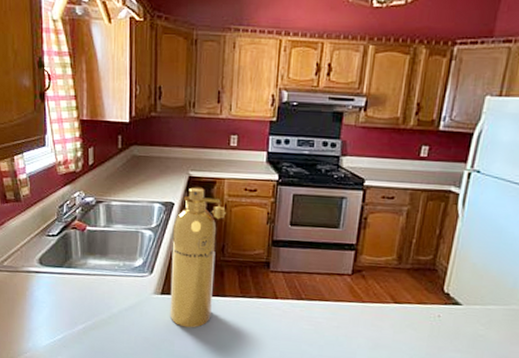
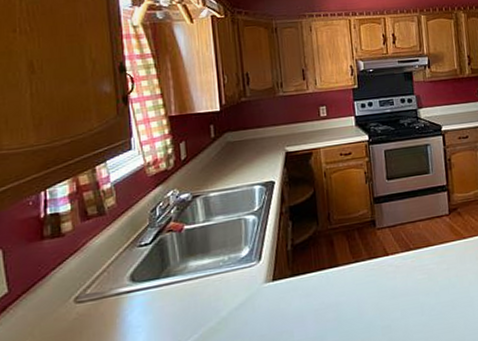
spray bottle: present [169,186,226,328] -> none [276,160,328,312]

